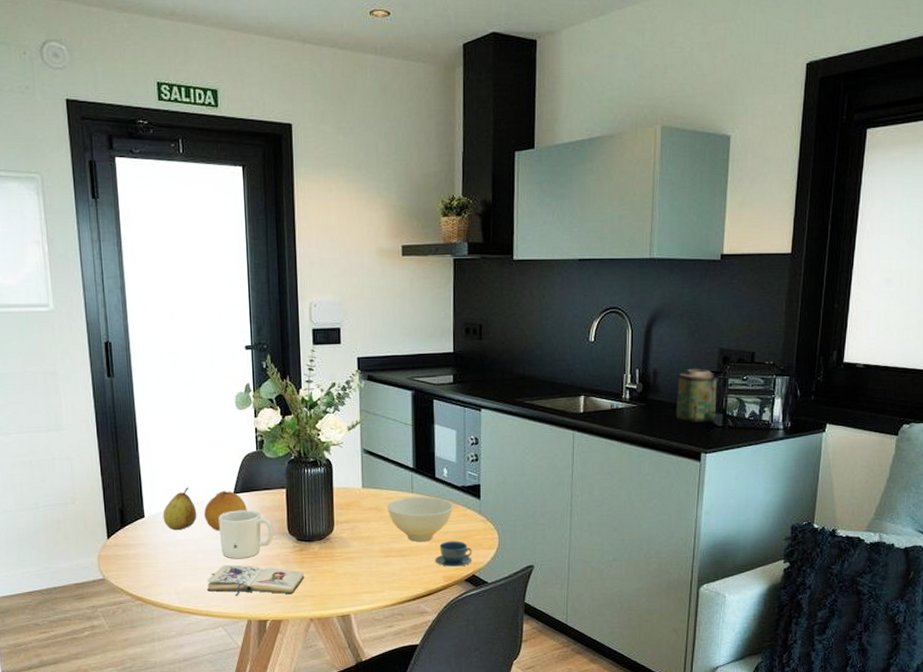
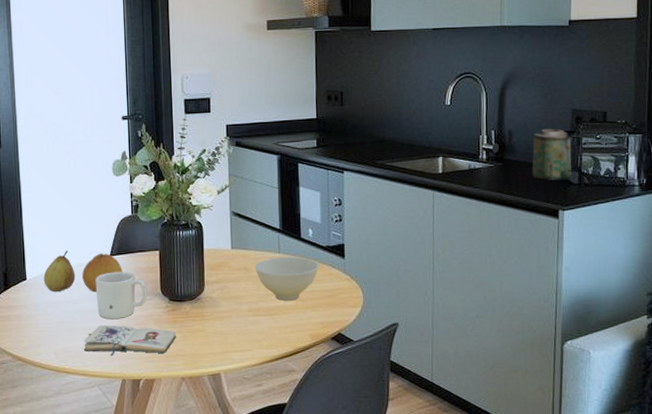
teacup: present [435,541,472,567] -> none [302,299,338,325]

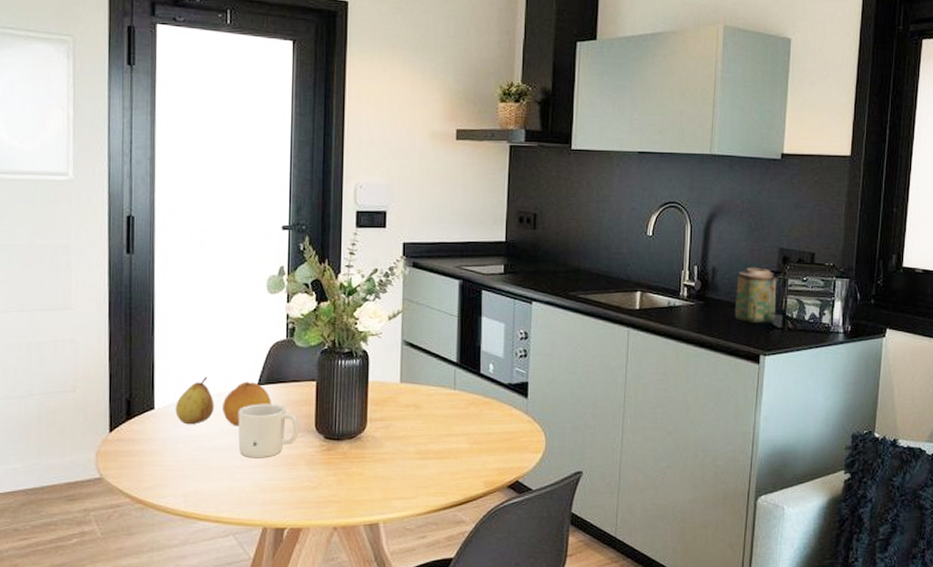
paperback book: present [84,324,177,355] -> none [219,464,331,500]
bowl: present [254,256,320,301] -> none [425,393,499,443]

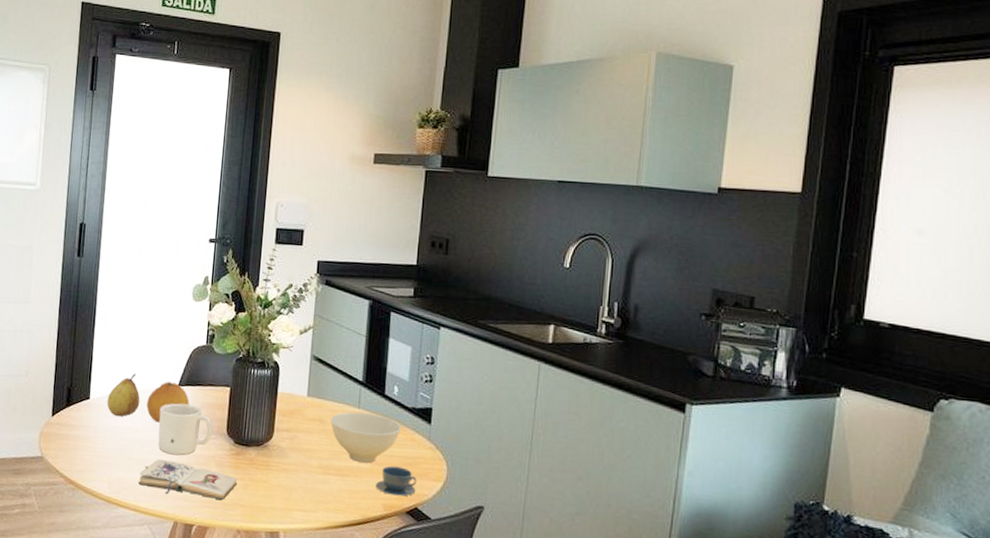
paperback book: none [219,464,331,500] -> present [139,458,238,500]
bowl: none [425,393,499,443] -> present [330,412,402,463]
teacup: none [476,443,517,471] -> present [375,465,417,496]
canister: present [734,267,777,324] -> none [657,307,709,370]

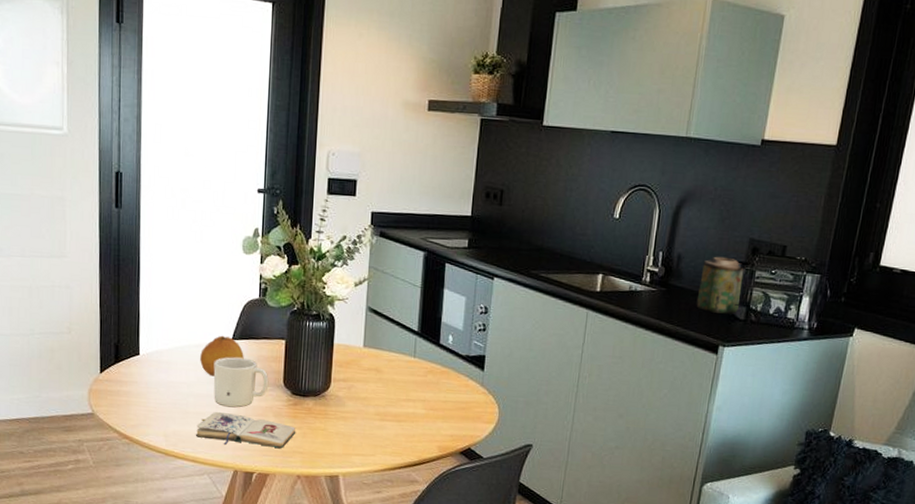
fruit: present [107,373,140,416] -> none [158,328,193,371]
bowl: present [330,412,402,463] -> none [386,361,456,409]
teacup: present [375,465,417,496] -> none [431,410,470,438]
canister: none [657,307,709,370] -> present [696,256,744,315]

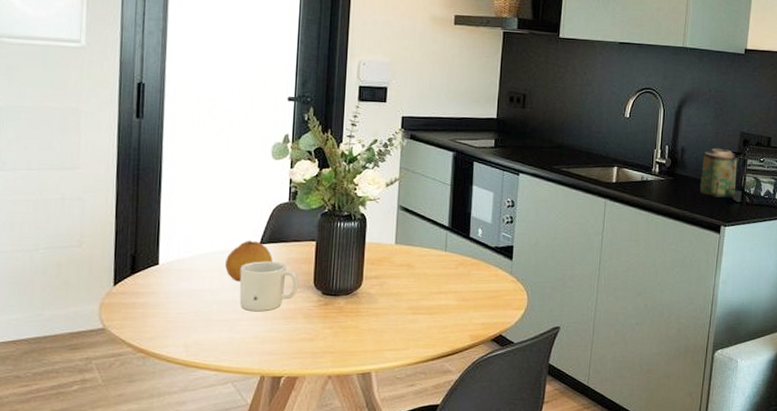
paperback book: present [196,411,296,448] -> none [220,317,327,350]

